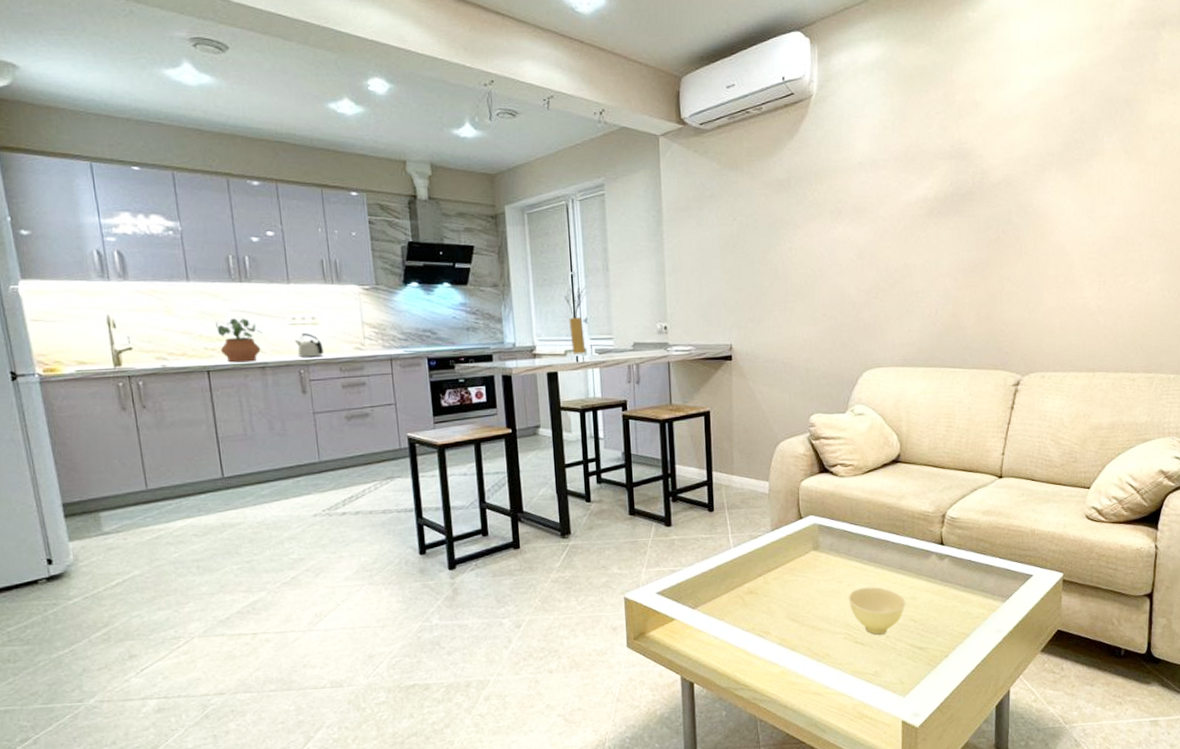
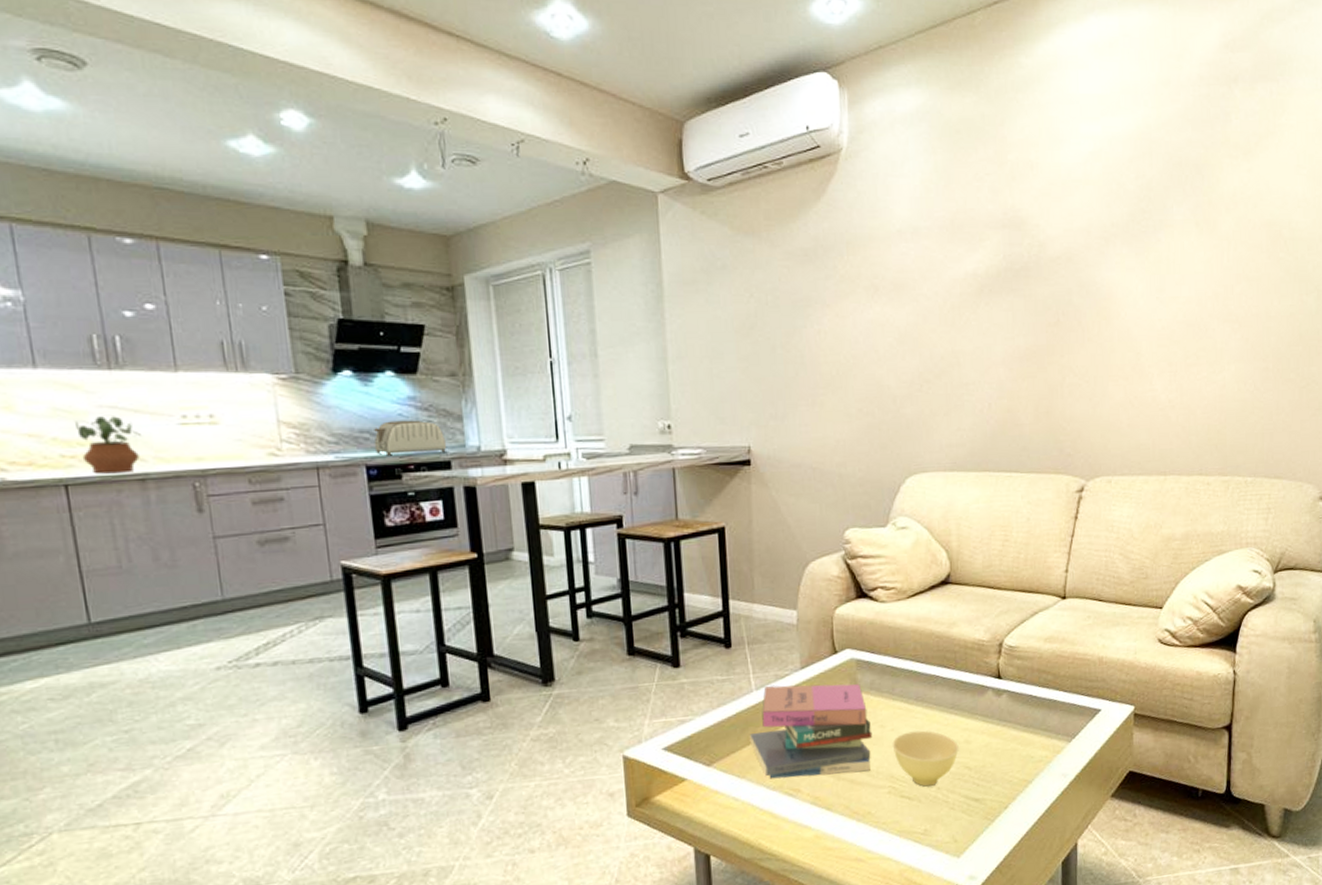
kettle: present [294,332,324,358] -> none [185,434,226,467]
toaster: none [434,321,490,350] -> present [374,419,447,456]
vase: present [564,287,586,354] -> none [541,377,571,460]
books: none [727,544,831,622] -> present [749,684,873,779]

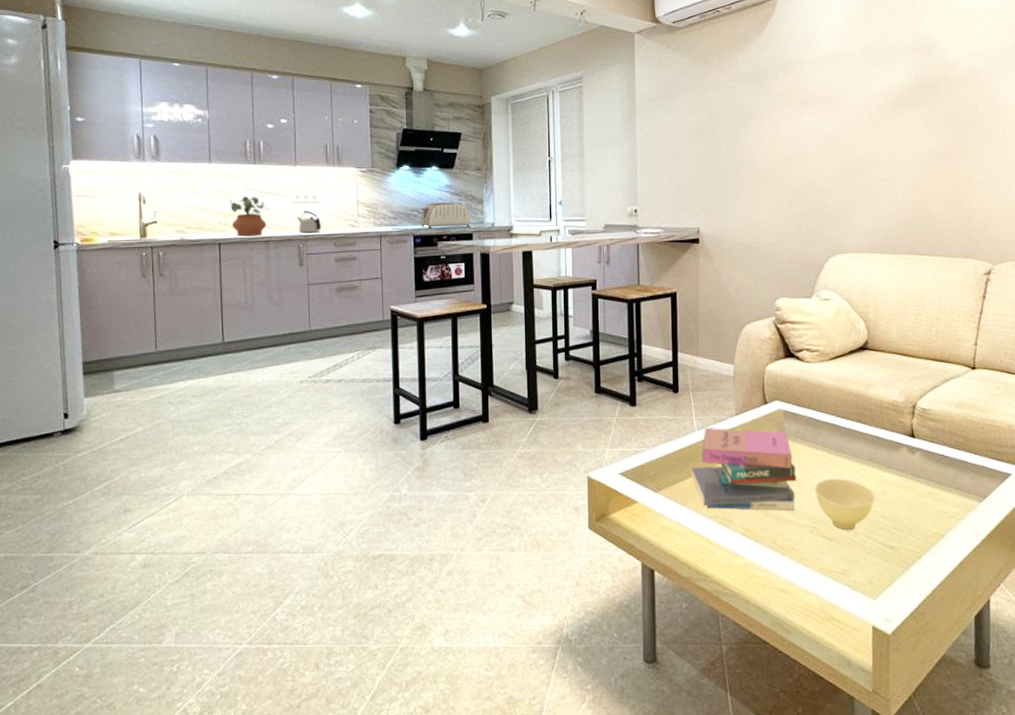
kettle: none [185,434,226,467] -> present [296,210,321,234]

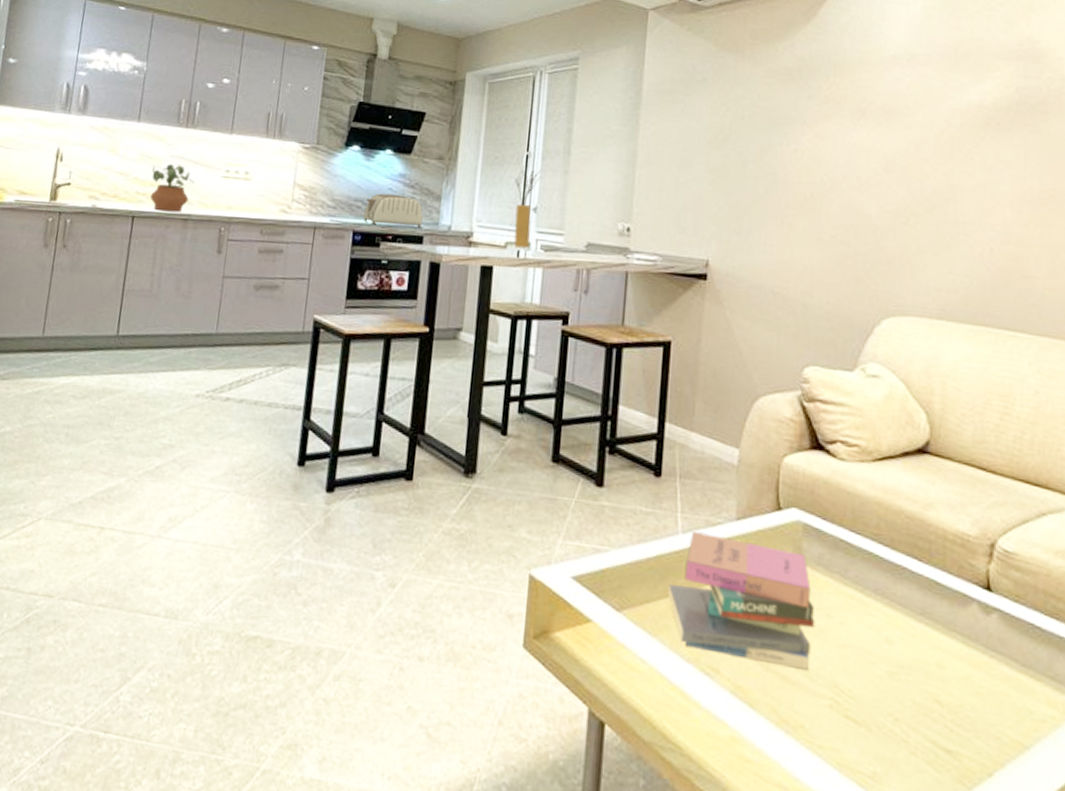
kettle: present [296,210,321,234] -> none [222,187,250,215]
vase: none [541,172,562,235] -> present [514,170,541,249]
bowl: present [814,478,875,530] -> none [839,631,928,714]

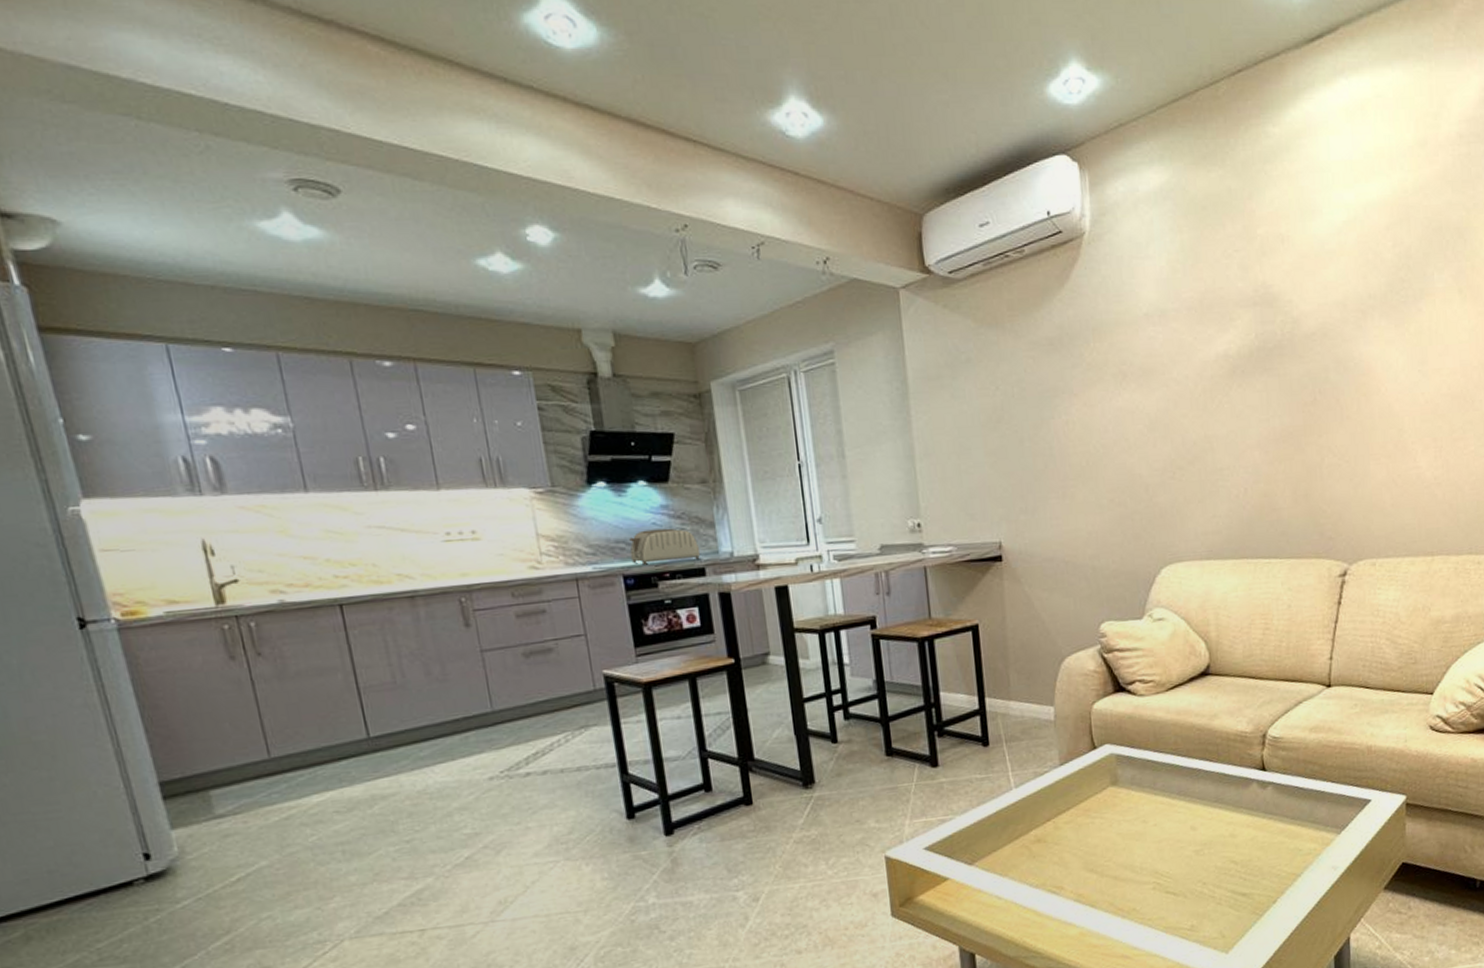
potted plant: present [149,164,194,212] -> none [346,535,408,593]
vase: present [514,170,541,249] -> none [790,479,822,563]
books: present [667,532,815,670] -> none [1010,779,1135,877]

